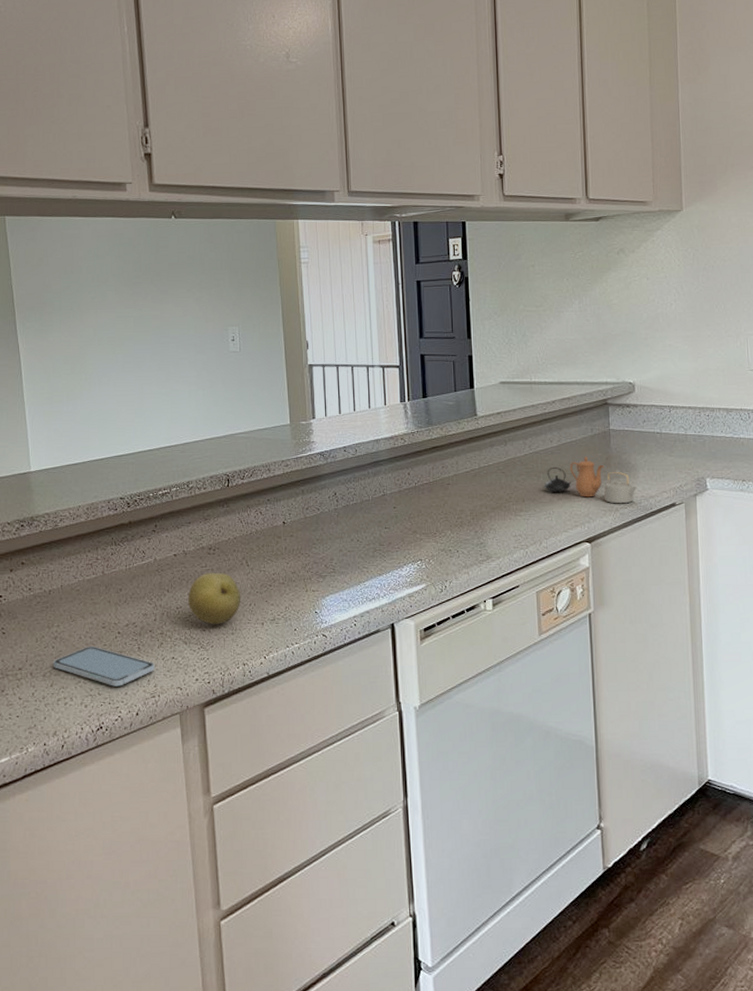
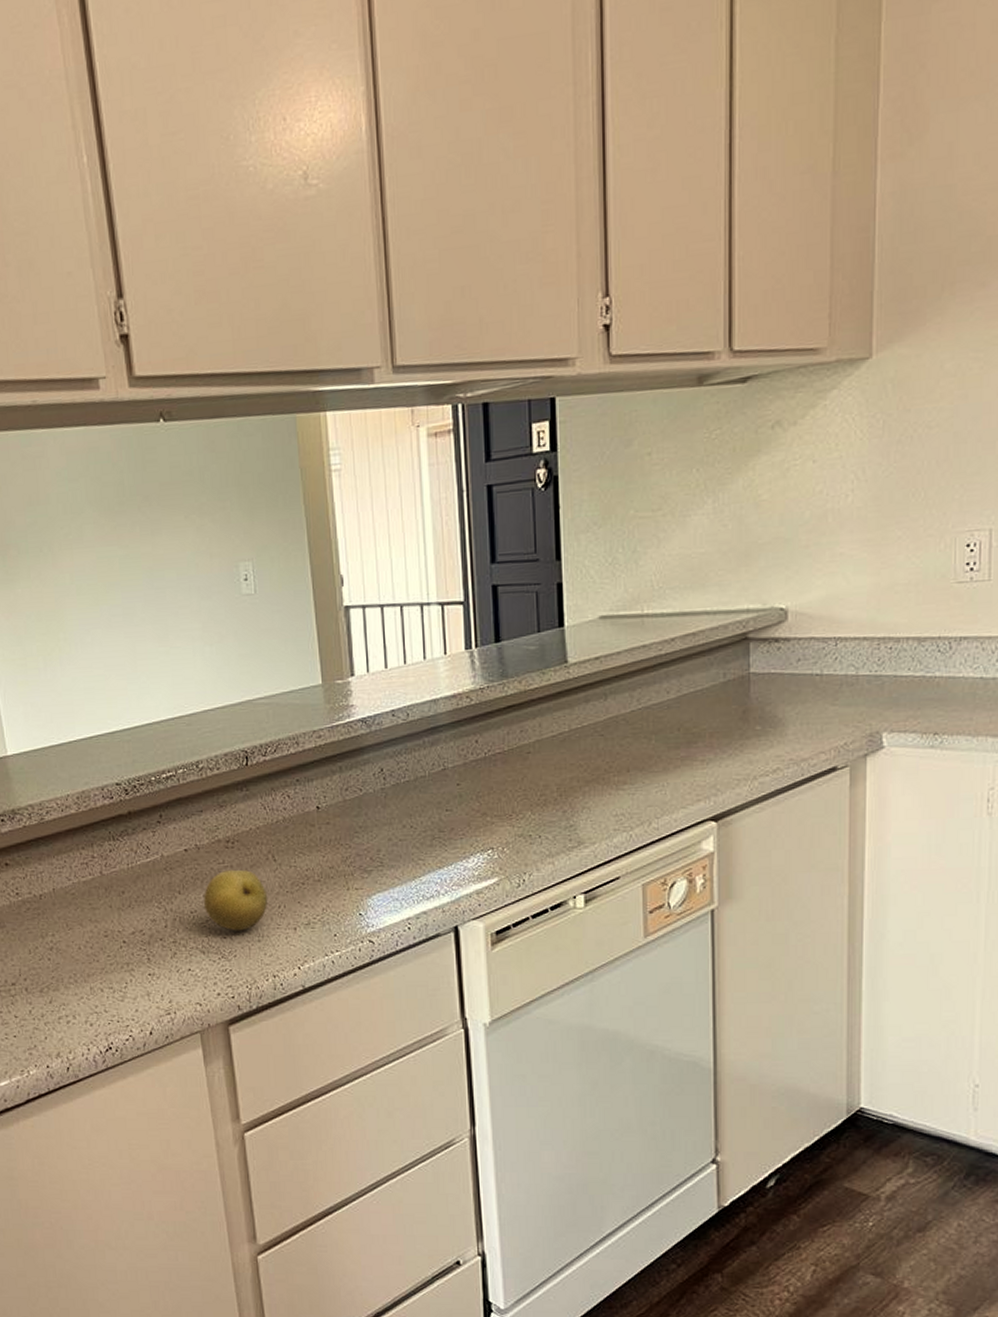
smartphone: present [53,647,155,687] -> none [50,958,169,1003]
teapot: present [544,456,636,504] -> none [656,710,783,771]

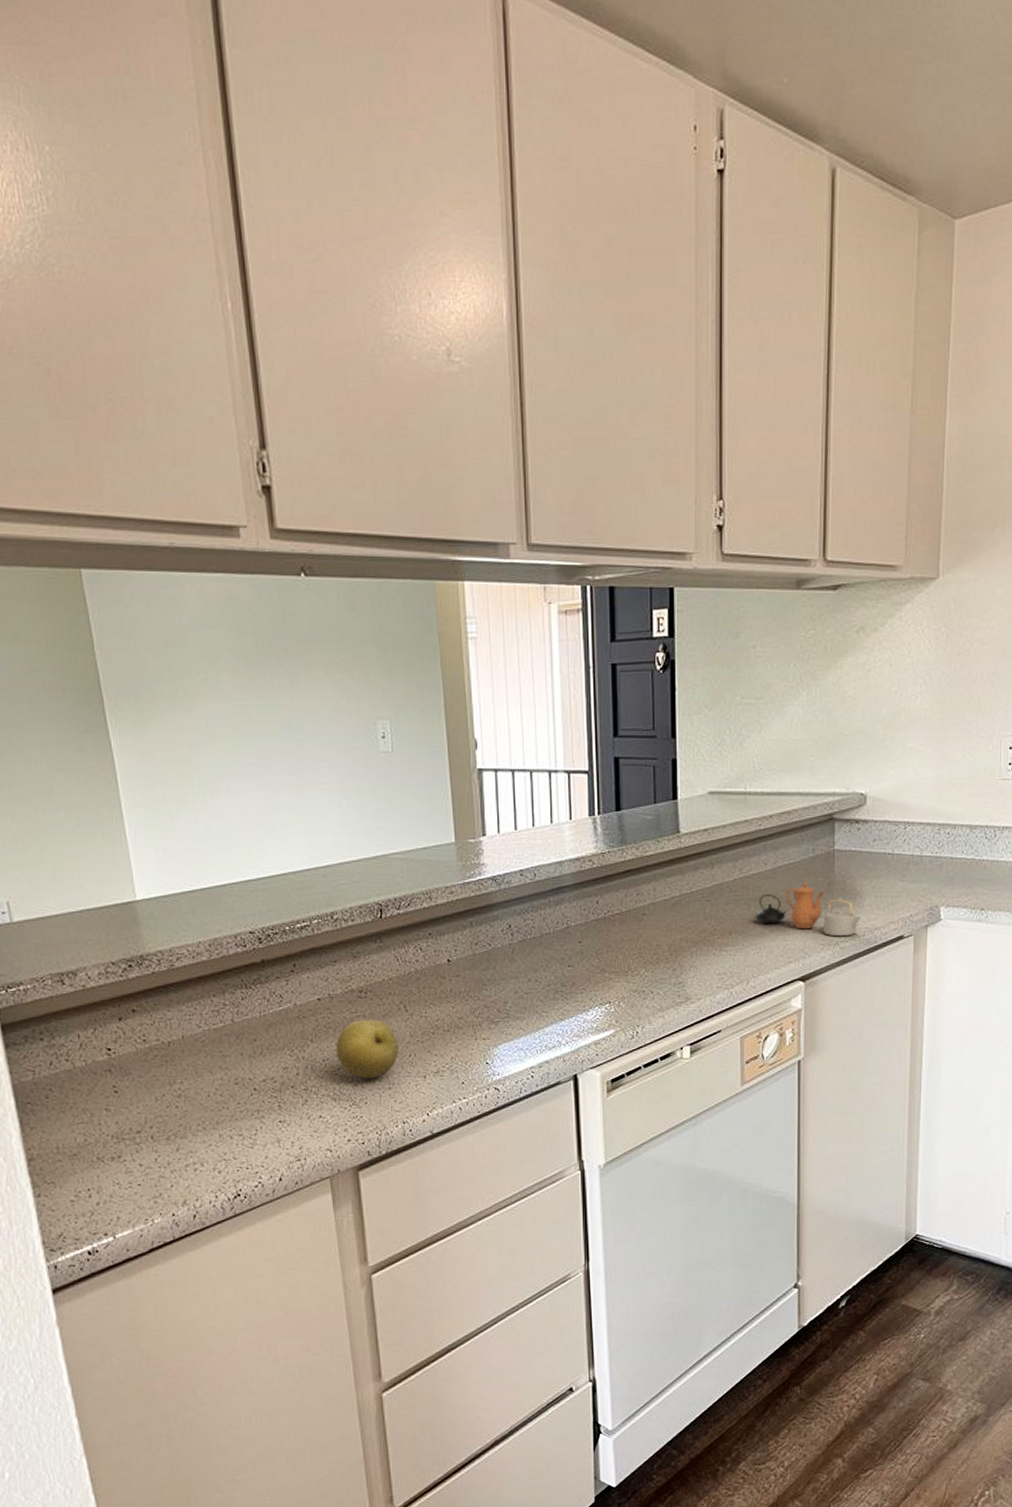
teapot: none [656,710,783,771] -> present [755,881,860,937]

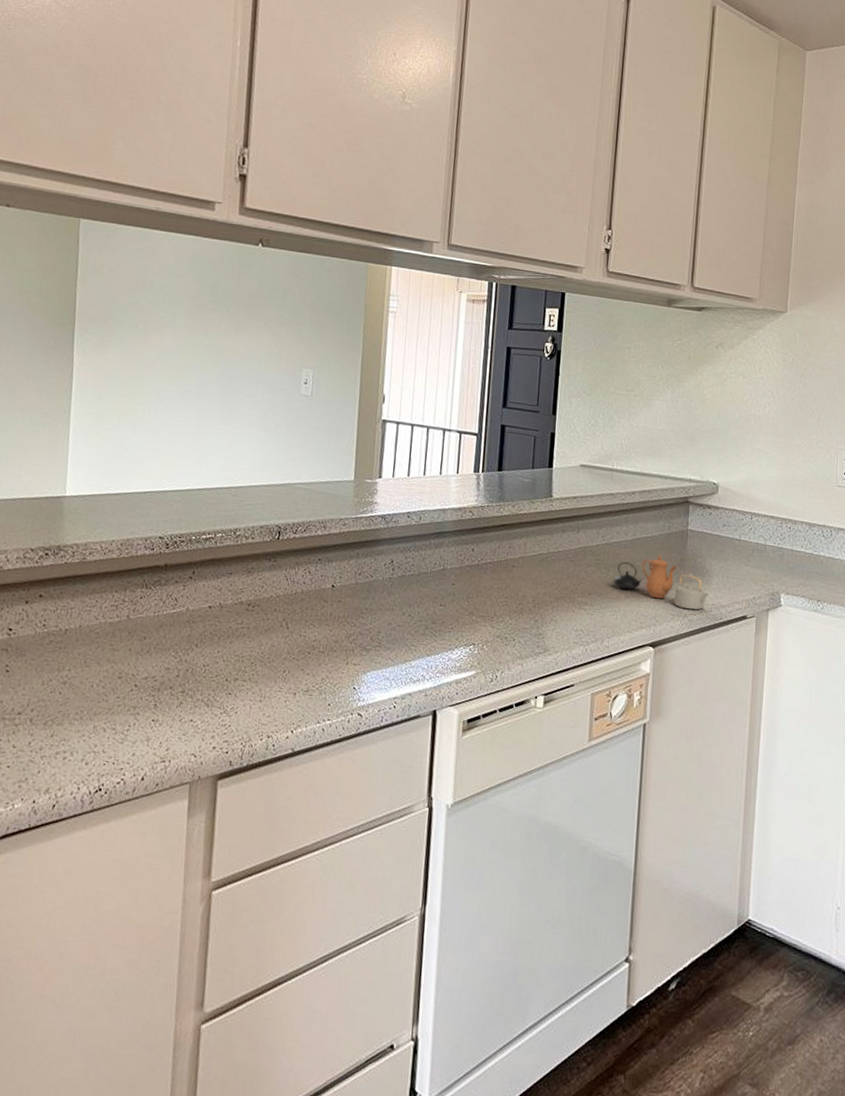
fruit: present [336,1019,399,1079] -> none [217,630,276,690]

